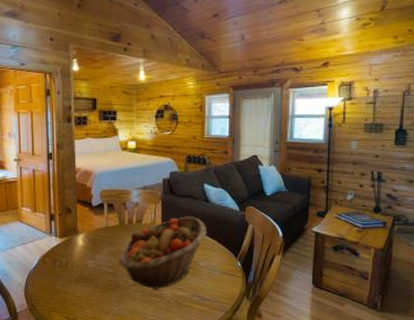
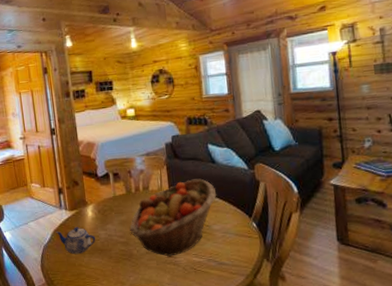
teapot: none [43,254,84,282] -> present [56,227,96,255]

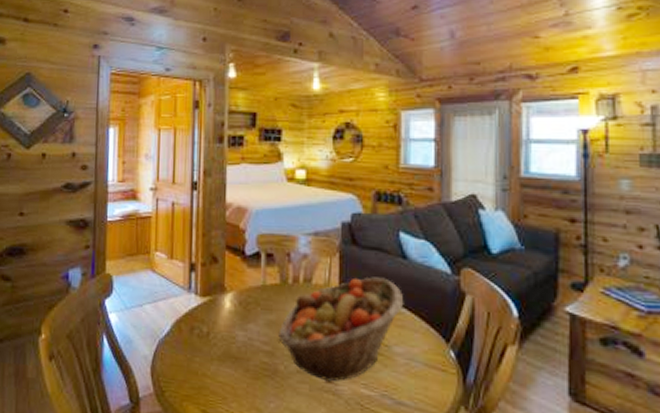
teapot: present [56,227,96,255] -> none [178,320,231,360]

